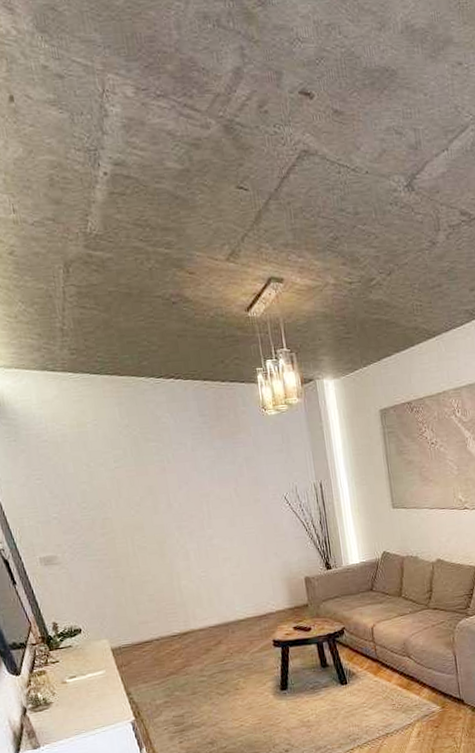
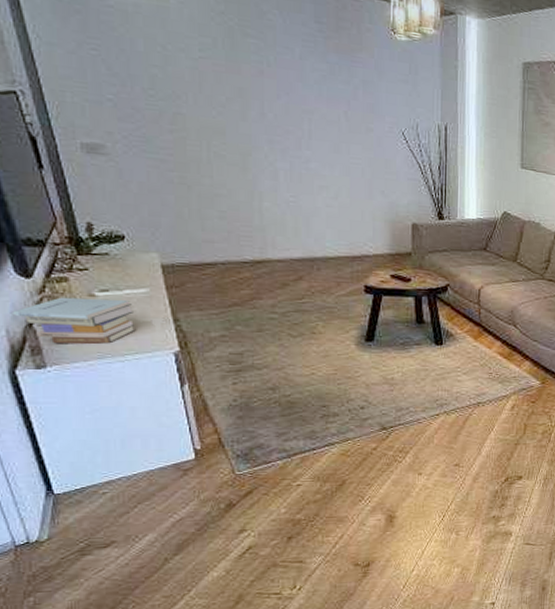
books: none [10,683,100,727] -> present [12,297,136,344]

